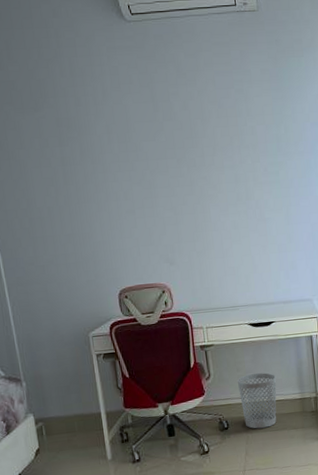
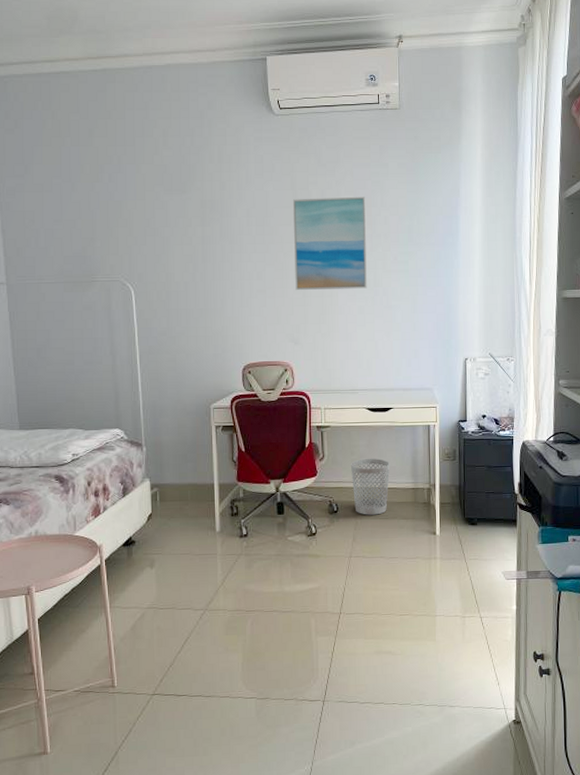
wall art: none [154,106,239,208] -> present [292,196,367,290]

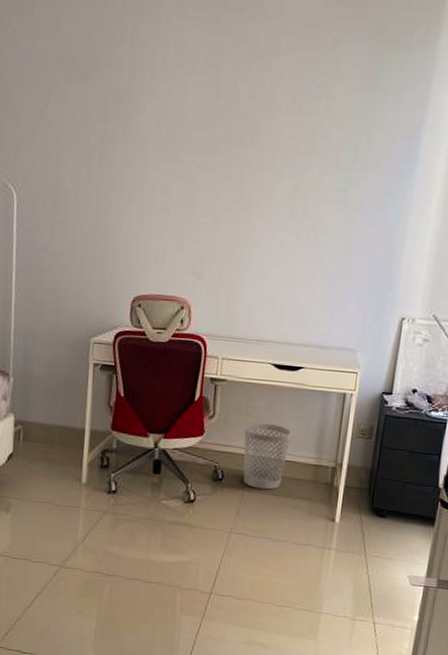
wall art: present [292,196,367,290] -> none [205,98,307,219]

